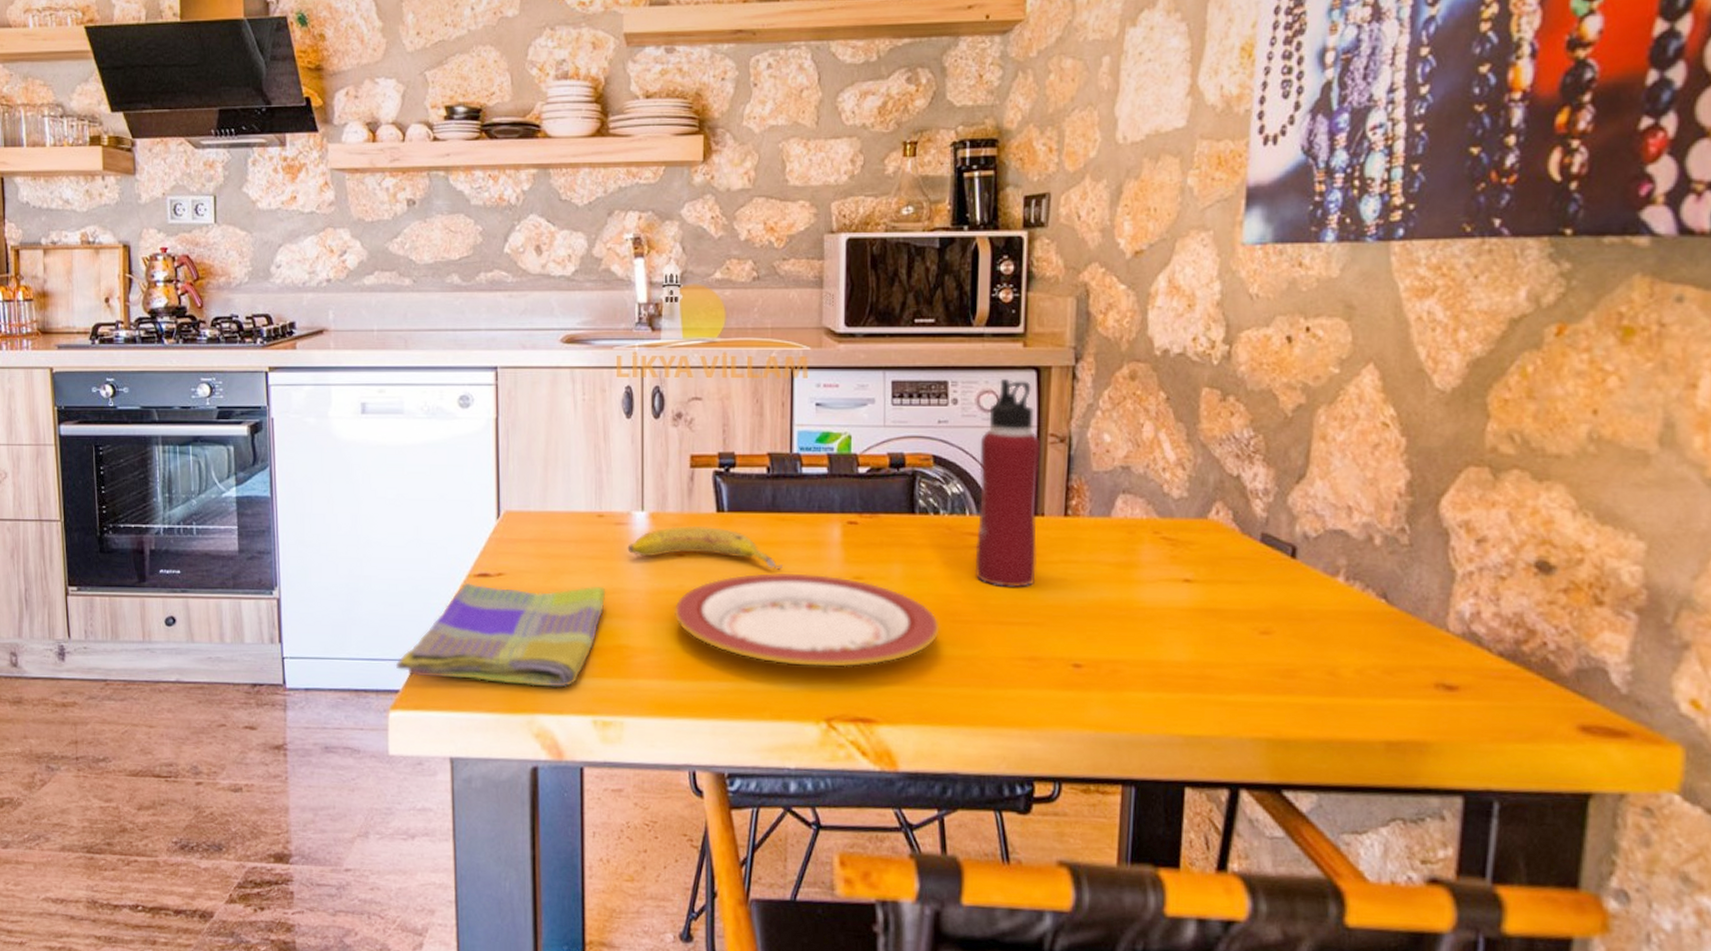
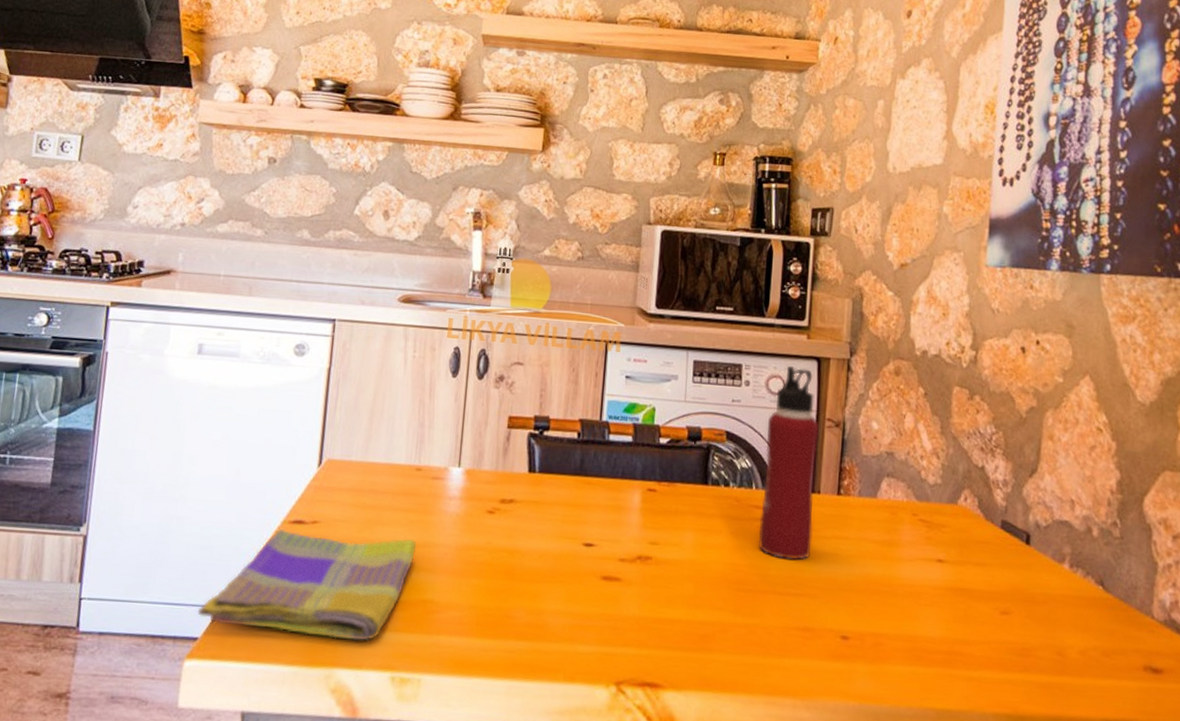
fruit: present [627,525,783,570] -> none [441,484,586,532]
plate: present [675,573,940,667] -> none [480,534,725,631]

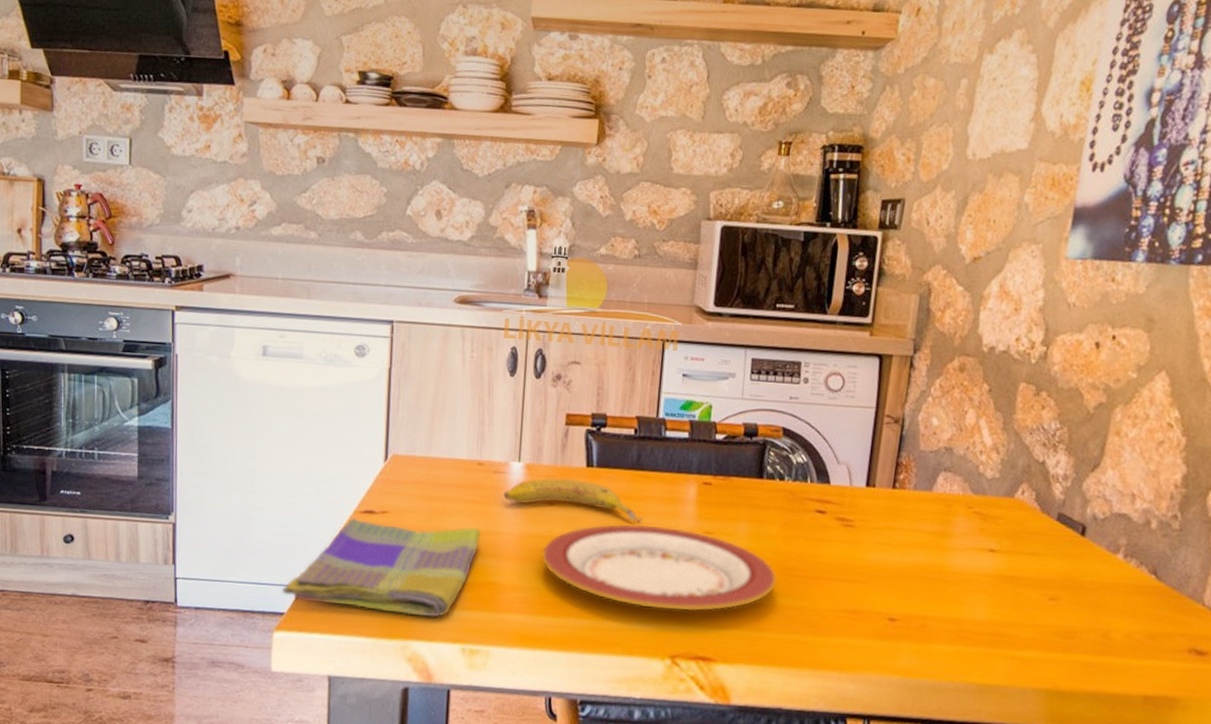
fruit: none [441,484,586,532] -> present [503,478,642,522]
plate: none [480,534,725,631] -> present [542,524,777,612]
water bottle: present [758,366,820,560] -> none [811,363,878,549]

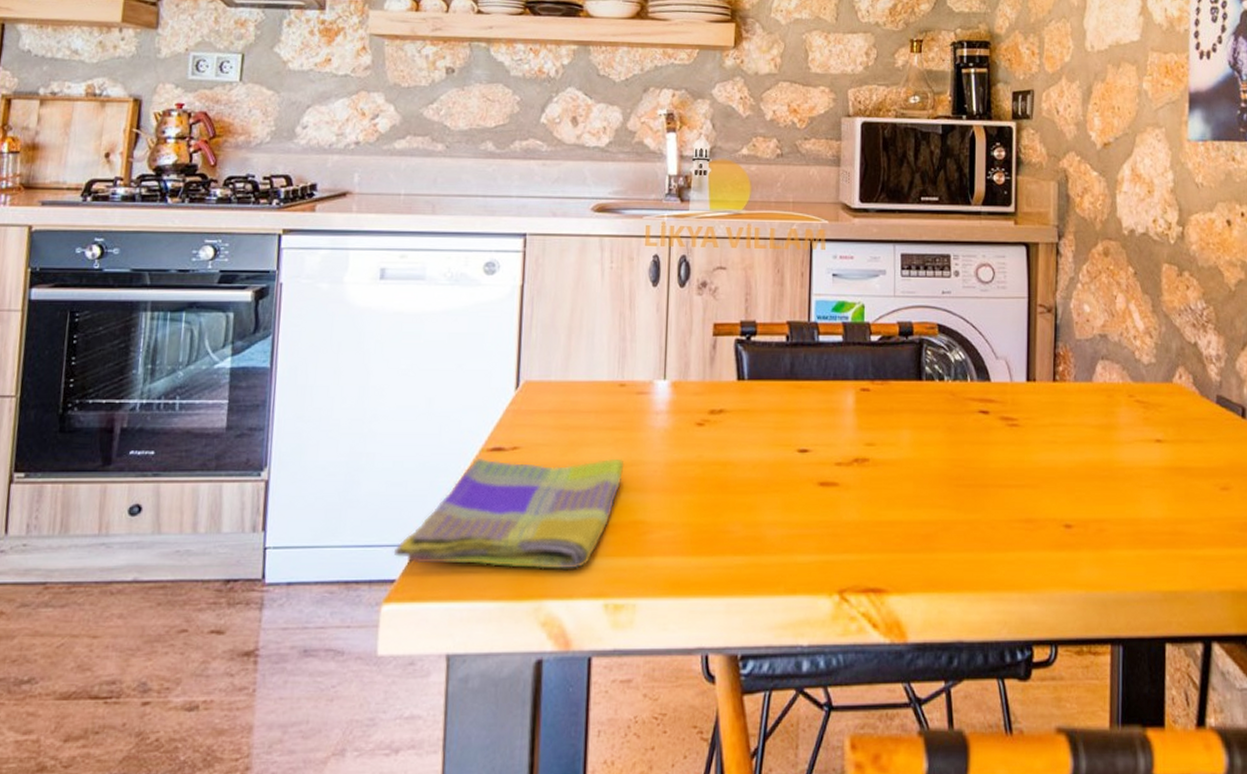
fruit: present [503,478,642,522] -> none [648,394,799,438]
plate: present [542,524,777,612] -> none [693,441,945,536]

